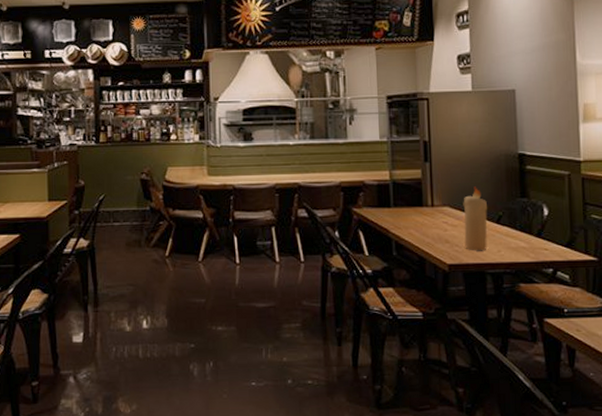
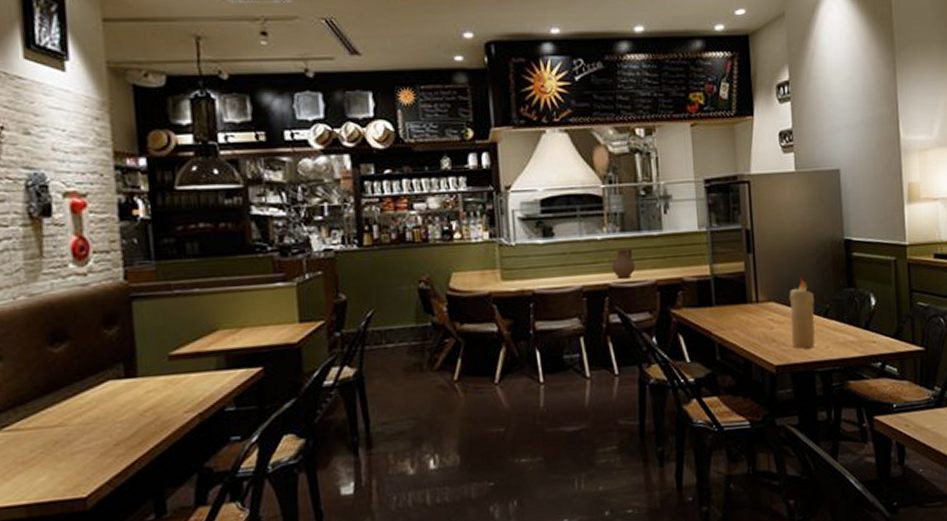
pitcher: none [302,152,322,180] -> present [612,247,635,279]

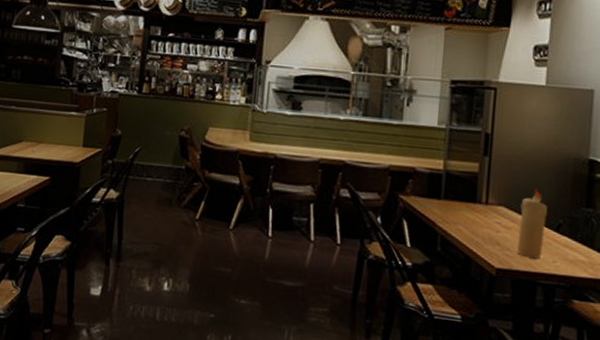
pitcher: present [612,247,635,279] -> none [350,130,372,160]

